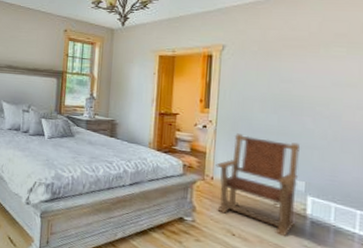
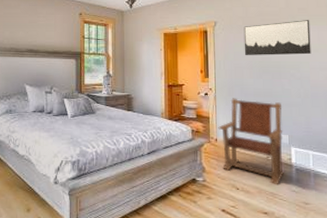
wall art: none [257,48,350,90] -> present [243,20,311,56]

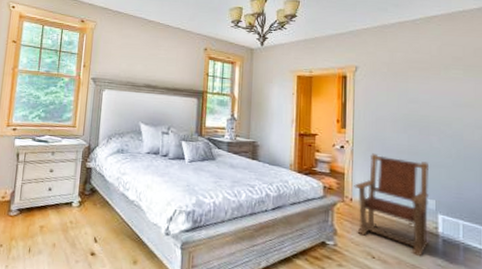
wall art: present [243,20,311,56] -> none [388,70,466,110]

